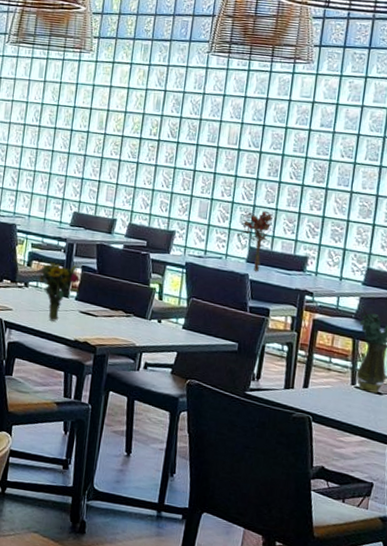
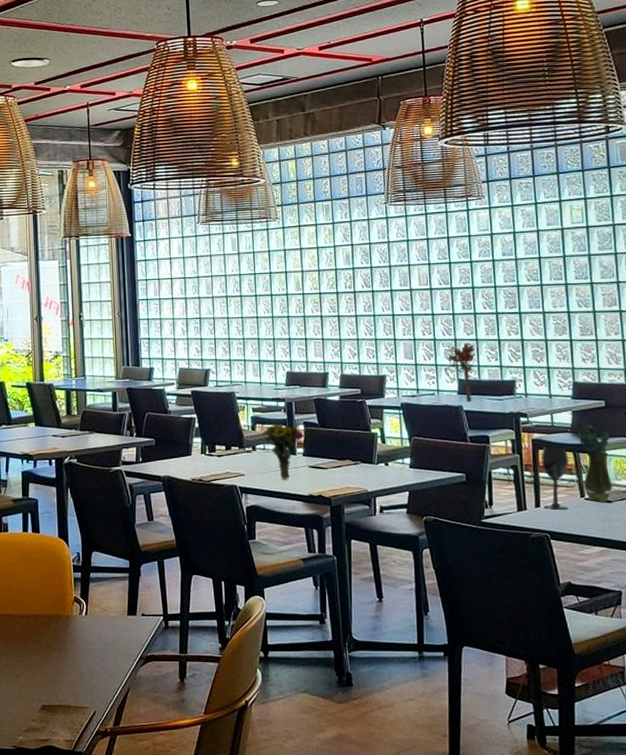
wine glass: none [311,327,347,395] -> present [541,445,569,510]

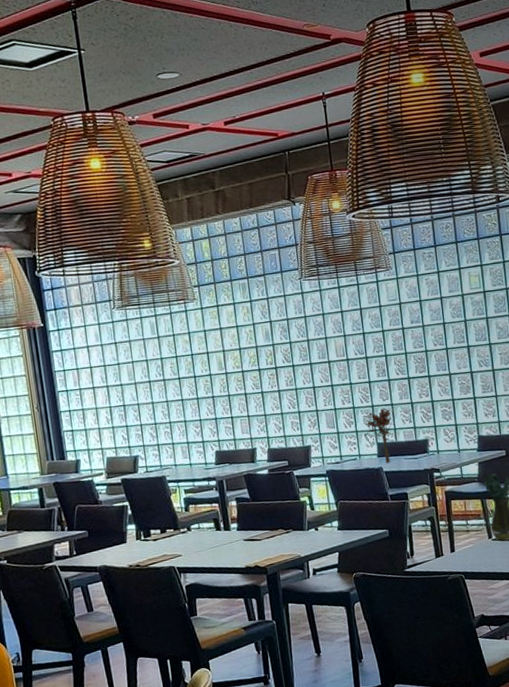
bouquet: present [261,422,306,480] -> none [195,498,239,556]
wine glass: present [541,445,569,510] -> none [453,495,478,553]

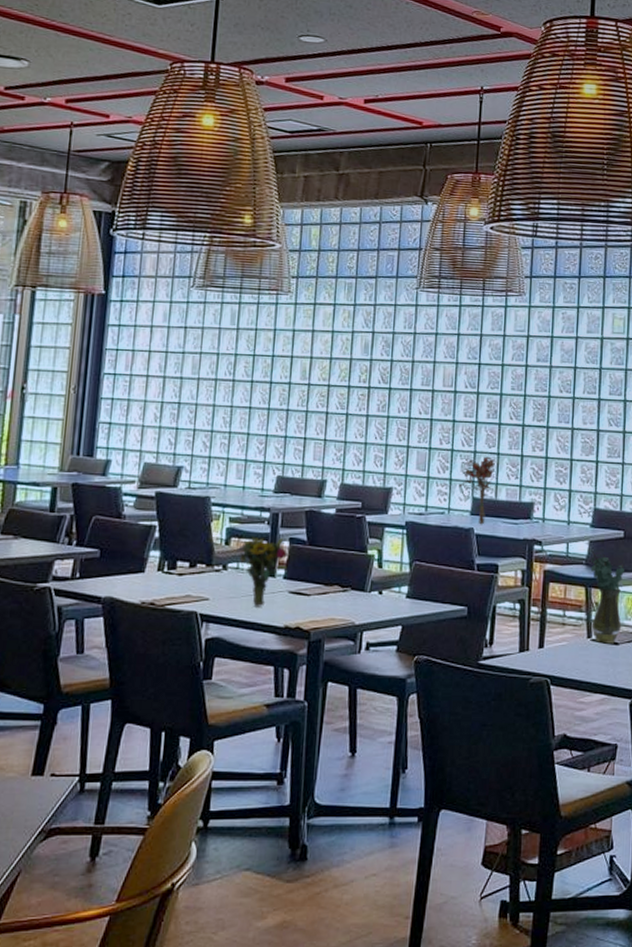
bouquet: none [195,498,239,556] -> present [236,536,290,607]

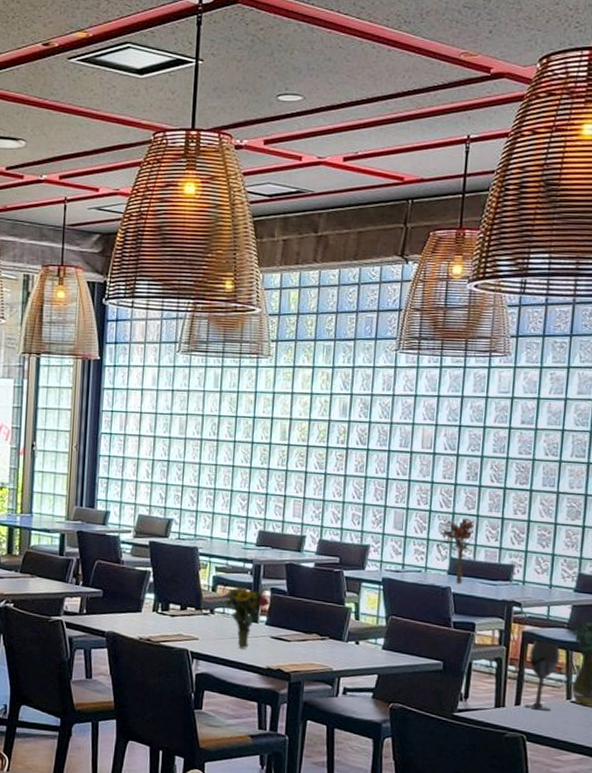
wine glass: none [547,578,579,651] -> present [524,639,560,711]

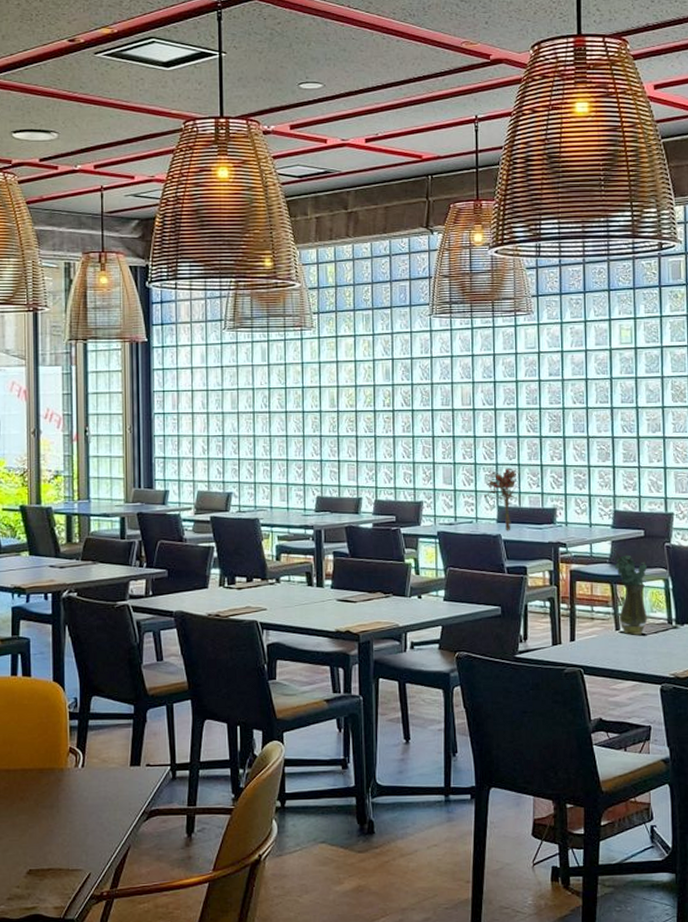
bouquet: present [222,585,272,649] -> none [287,551,335,615]
wine glass: present [524,639,560,711] -> none [578,576,605,644]

